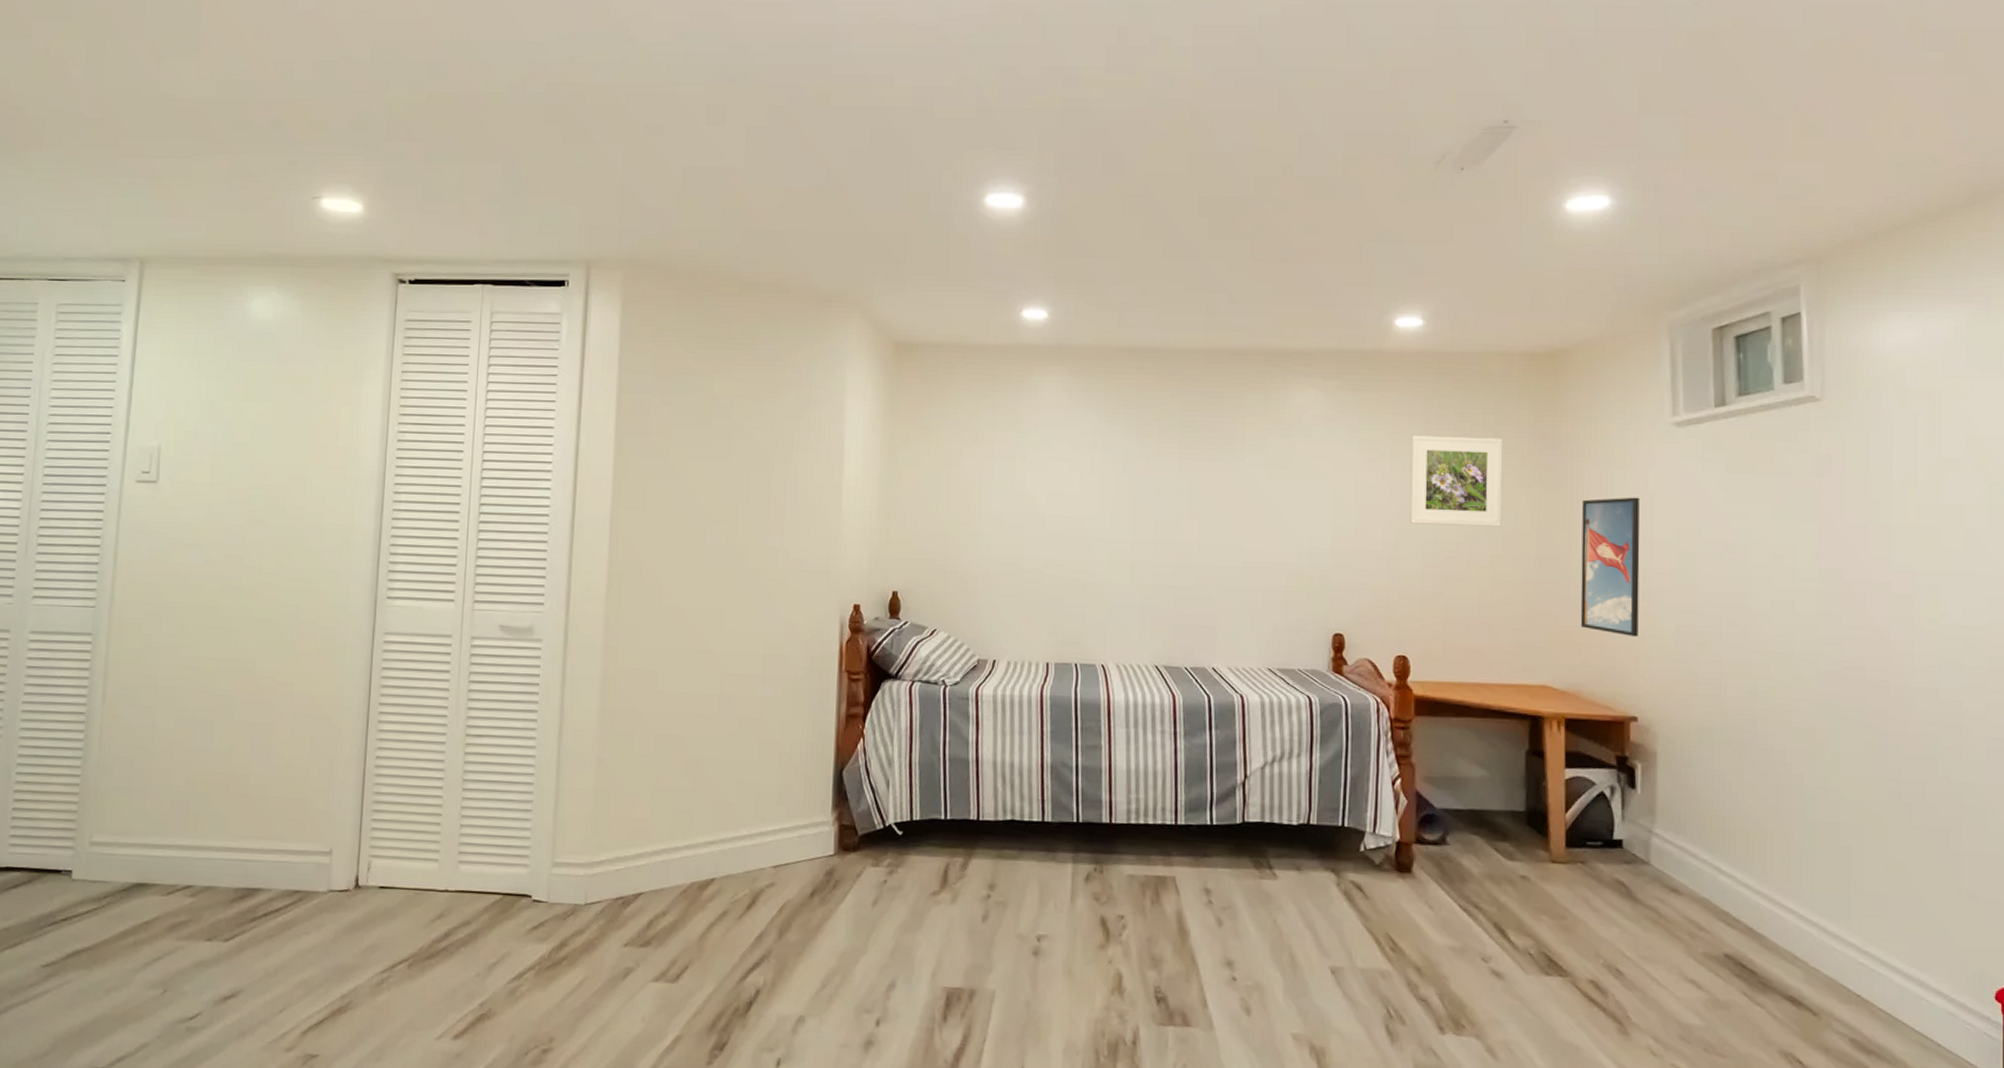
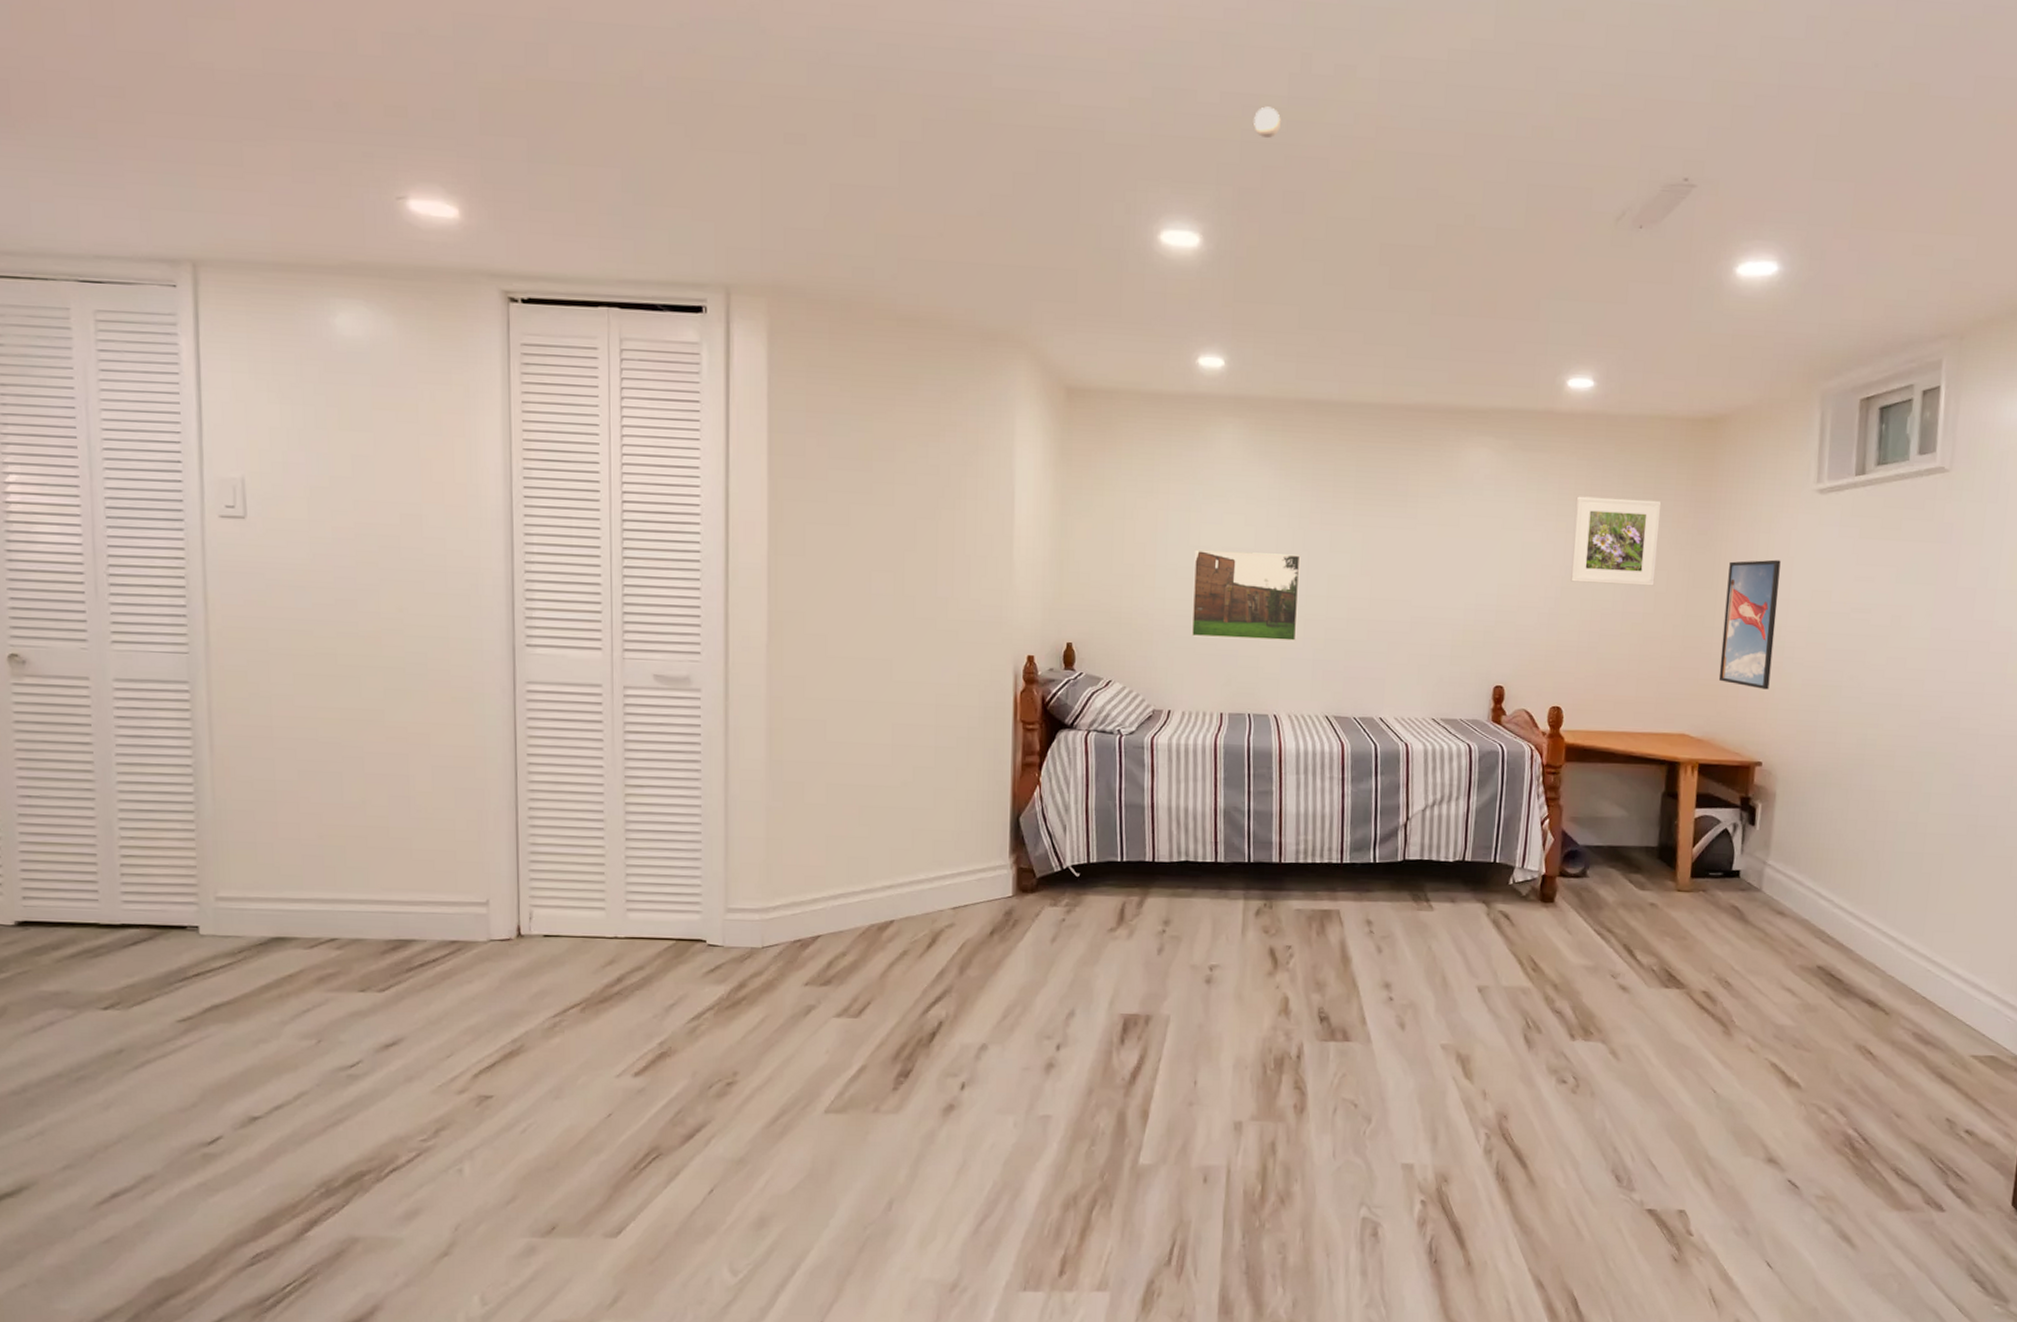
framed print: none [1016,496,1126,589] -> present [1191,549,1301,642]
eyeball: none [1074,77,1099,105] -> present [1254,106,1281,138]

